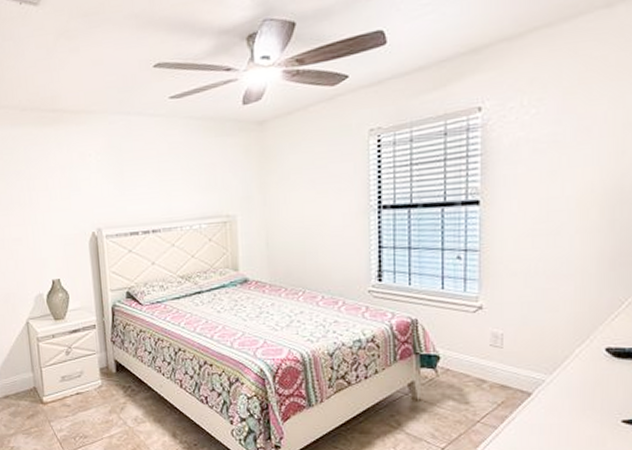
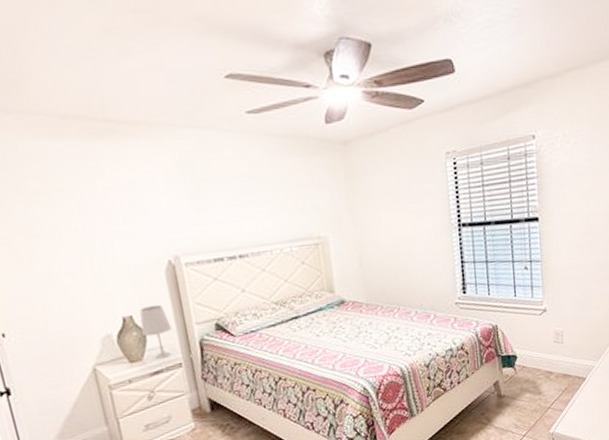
table lamp: none [65,271,90,320] -> present [139,304,172,360]

